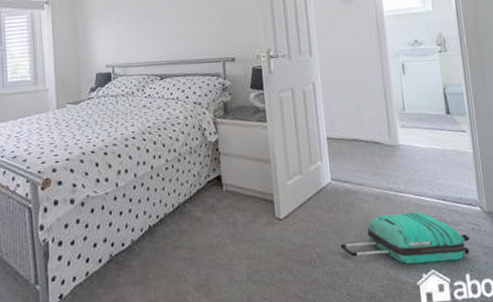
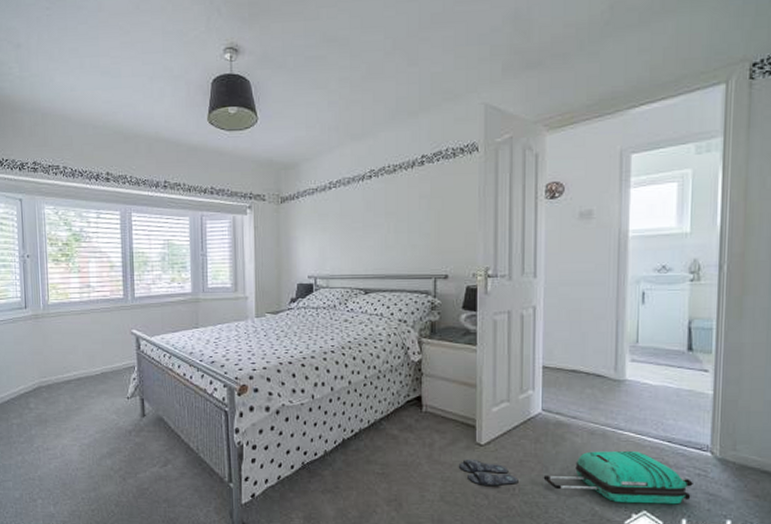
slippers: none [262,234,319,261] -> present [459,458,519,487]

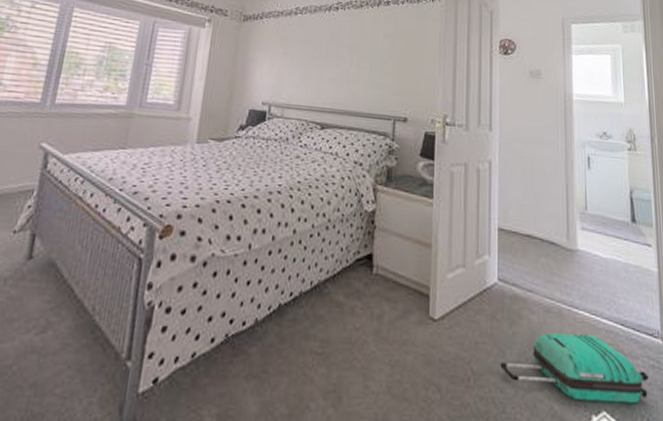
slippers: present [459,458,519,487] -> none [410,337,474,376]

